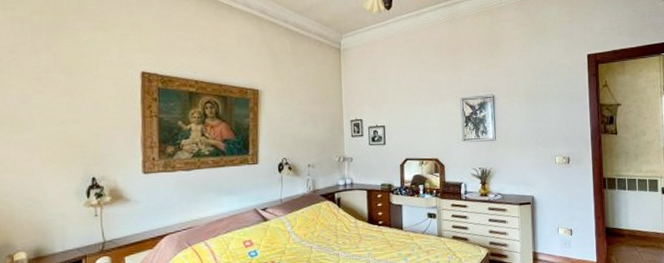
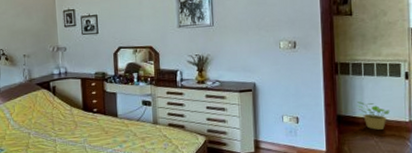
potted plant: none [622,214,650,241] -> present [356,102,391,130]

